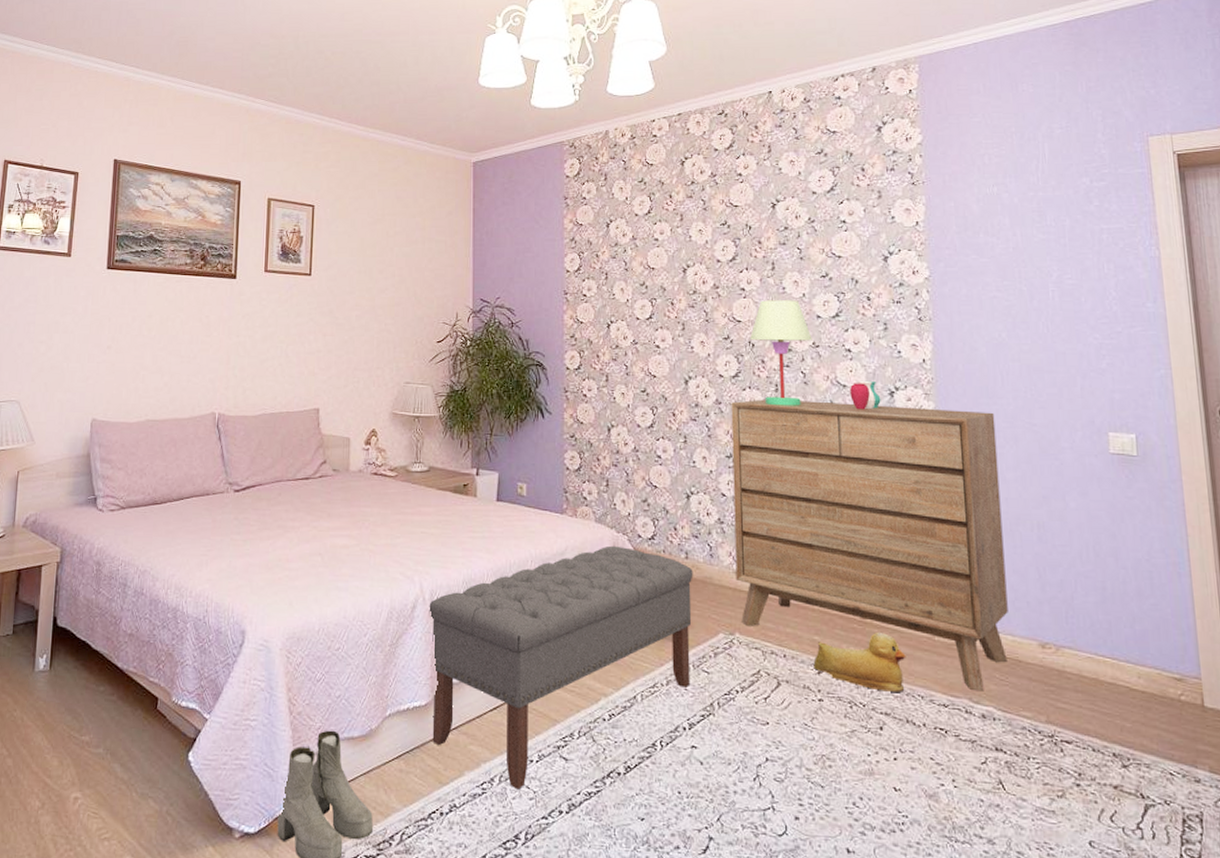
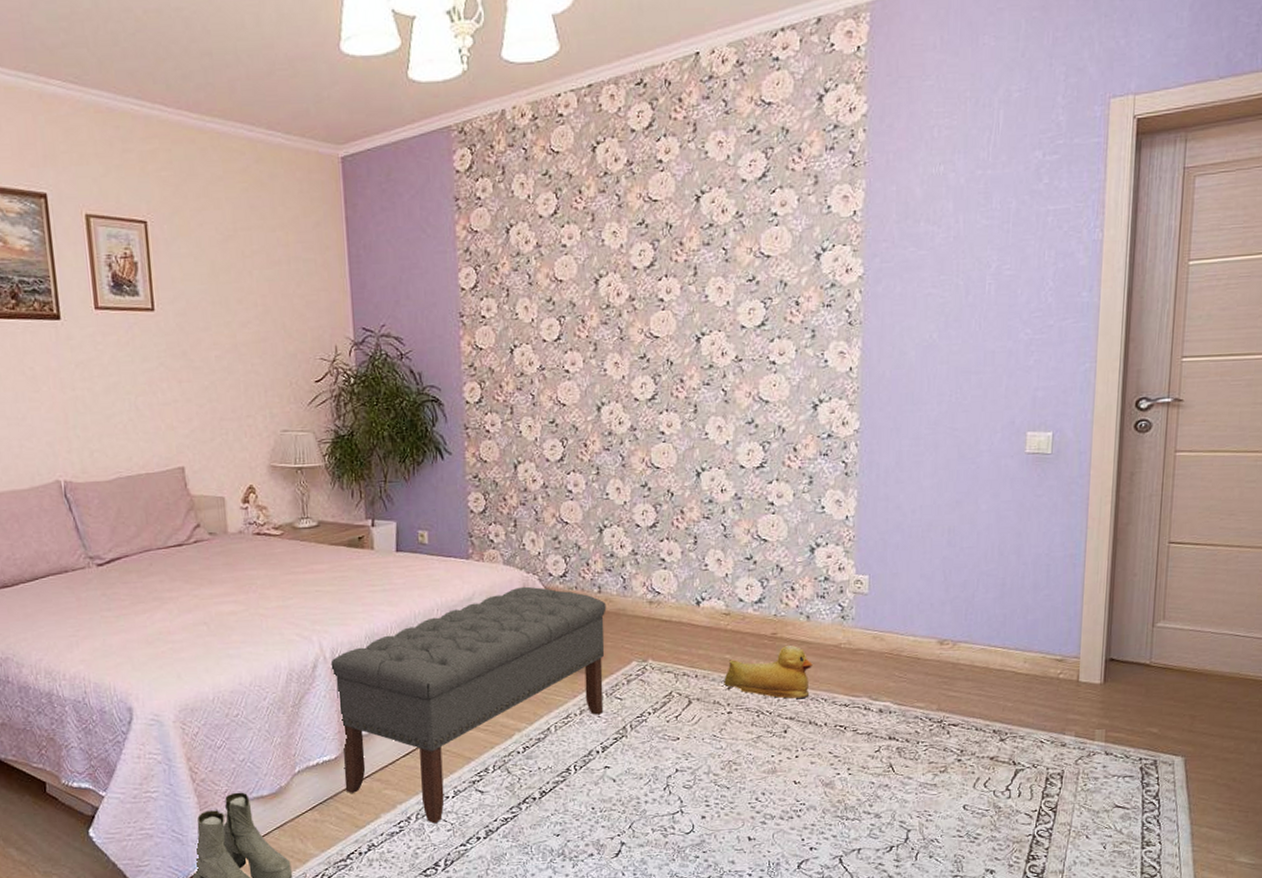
dresser: present [731,399,1008,692] -> none [647,419,917,690]
table lamp: present [750,300,812,406] -> none [668,309,735,428]
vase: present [850,380,881,410] -> none [772,394,804,427]

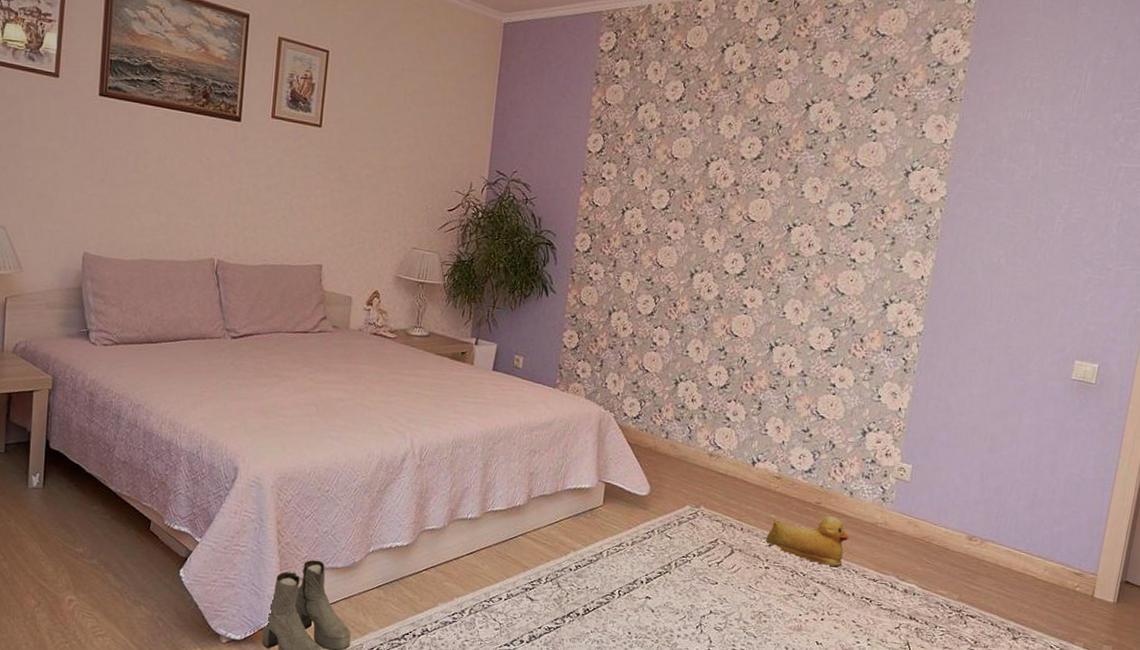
bench: present [330,586,607,824] -> none [411,420,671,621]

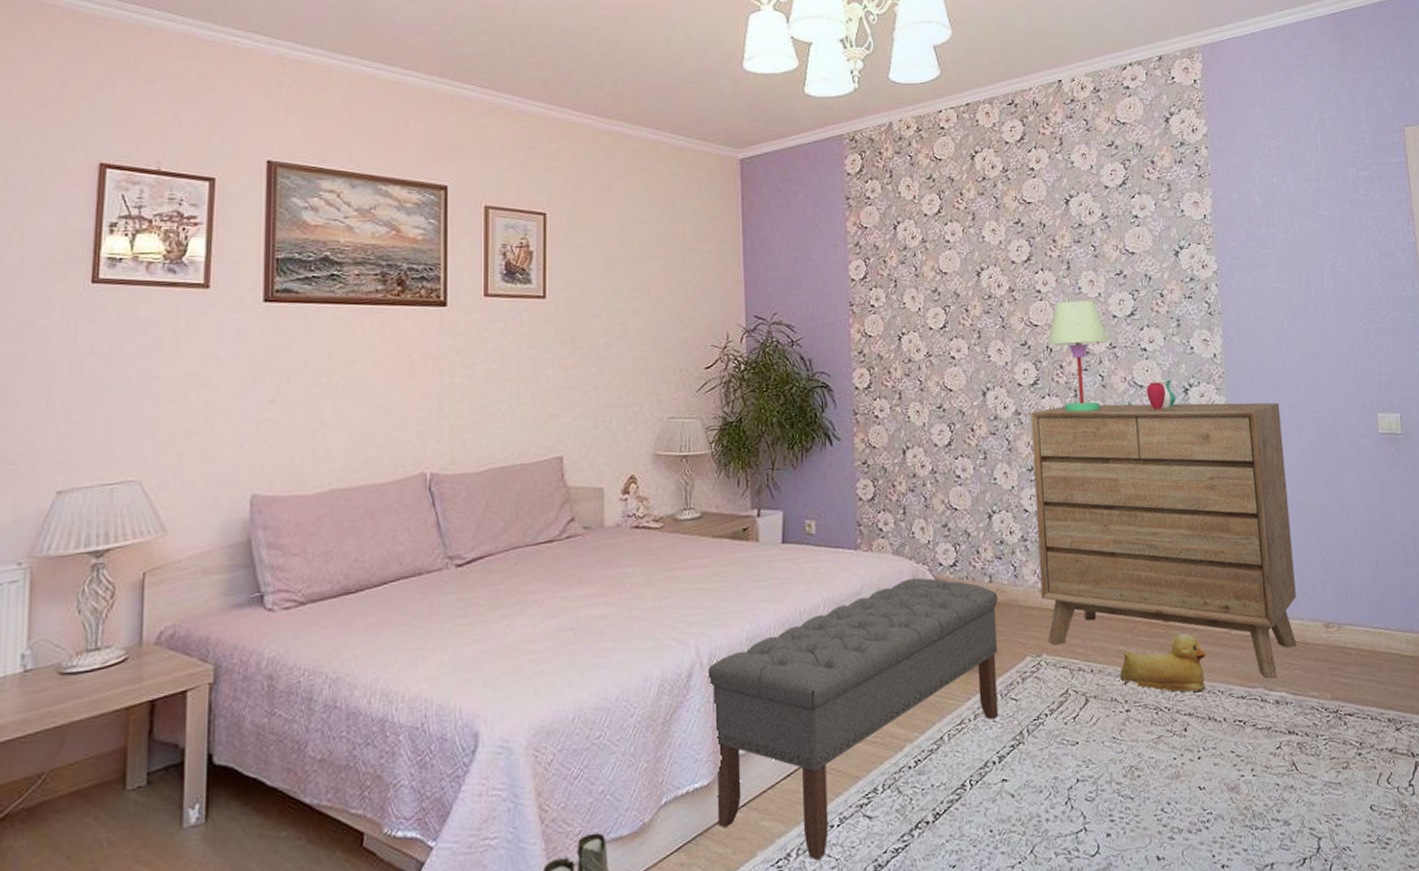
bench: none [411,420,671,621] -> present [707,577,999,861]
dresser: none [708,298,976,572] -> present [1030,402,1297,679]
table lamp: none [761,202,821,309] -> present [1048,300,1109,412]
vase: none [846,291,875,319] -> present [1147,379,1176,410]

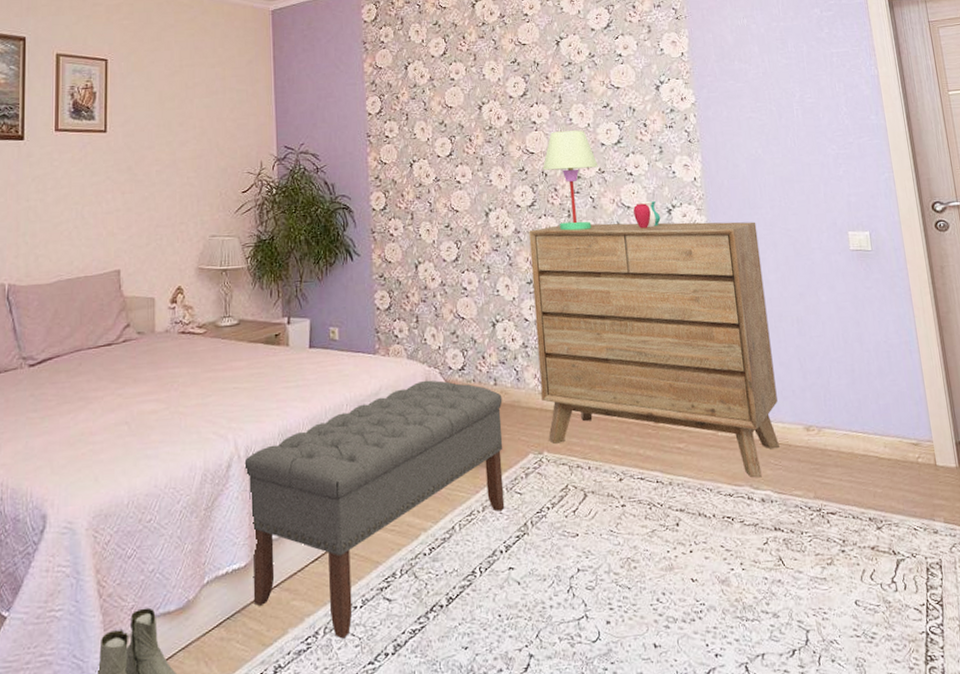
rubber duck: present [1120,634,1206,693] -> none [615,435,696,490]

